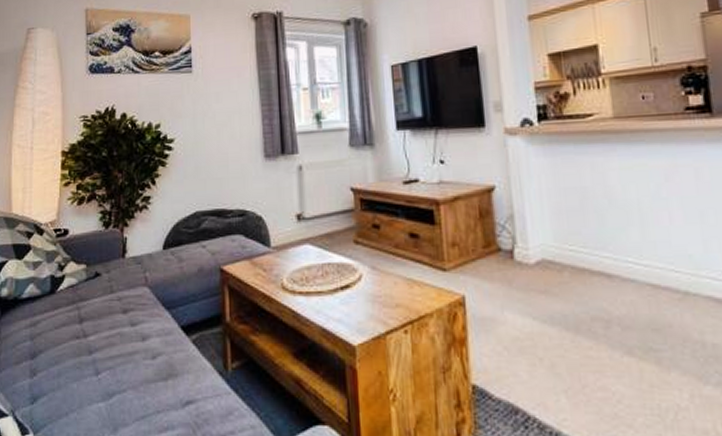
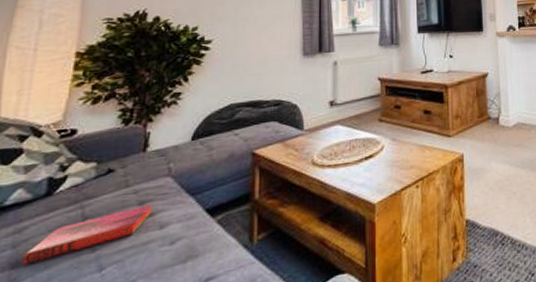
hardback book: none [39,313,135,358] -> present [22,204,153,265]

